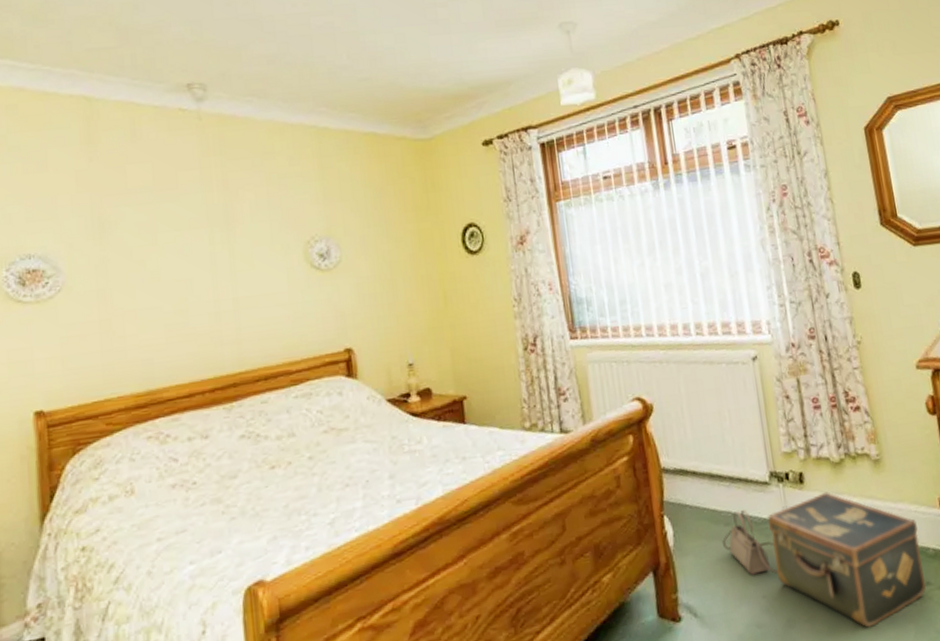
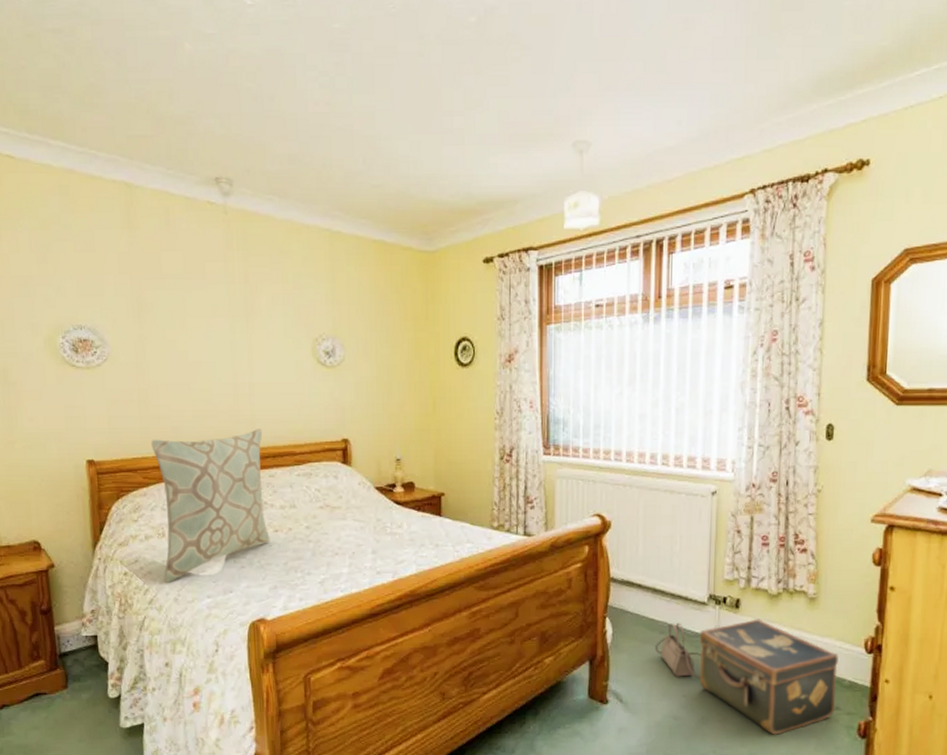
pillow: none [116,349,266,553] -> present [151,429,270,583]

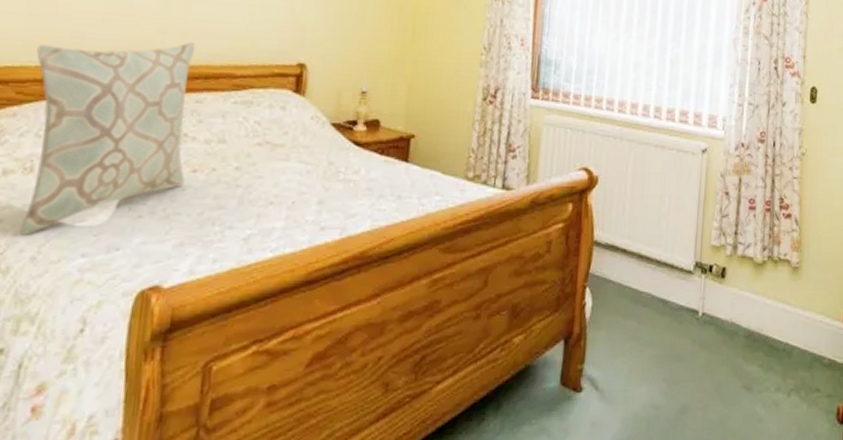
handbag: present [655,623,702,679] -> none [637,294,686,360]
suitcase: present [699,619,839,735] -> none [682,290,819,424]

